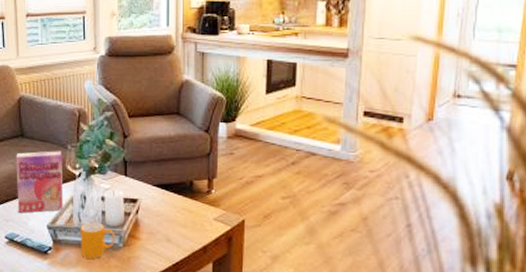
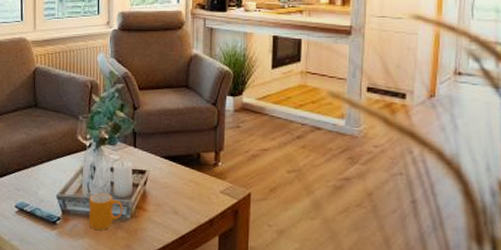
cereal box: present [16,151,63,213] -> none [28,121,74,183]

